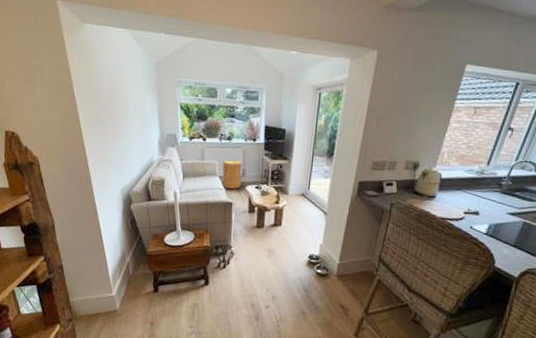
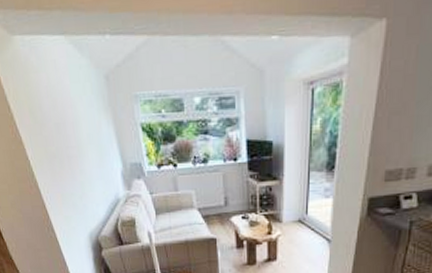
basket: present [222,159,242,189] -> none [200,186,224,222]

